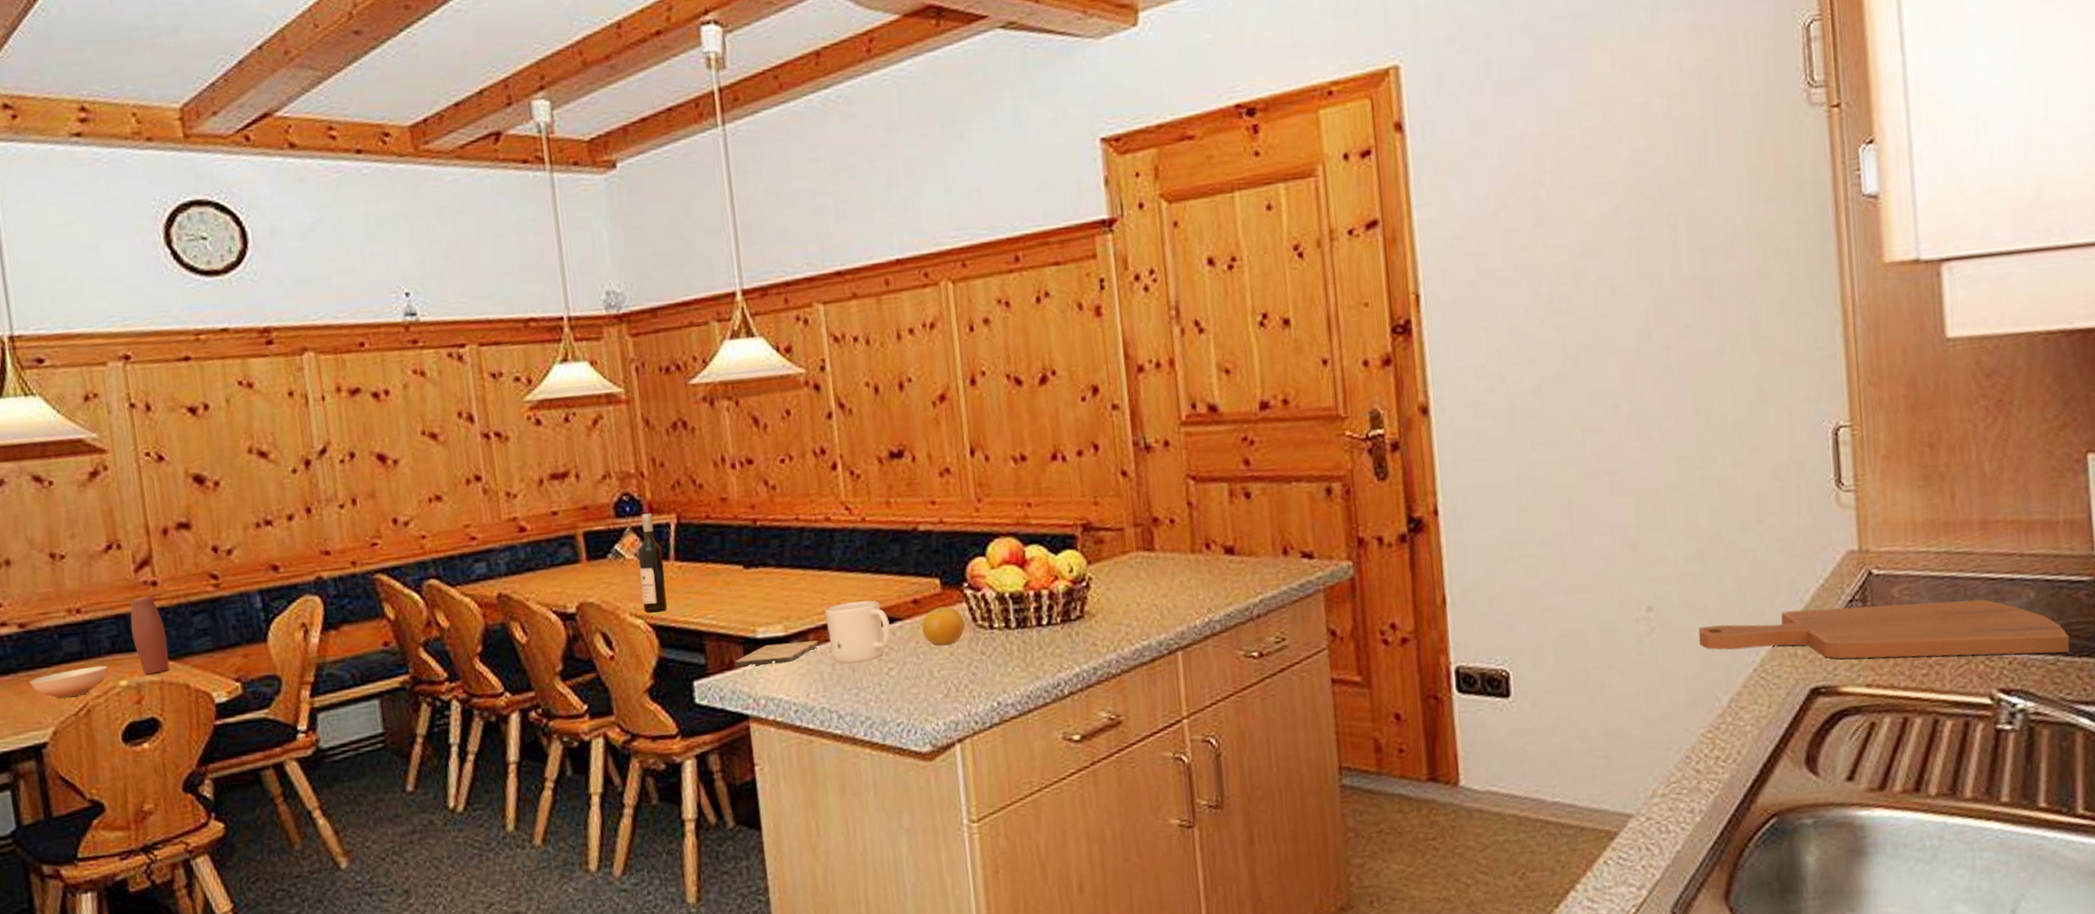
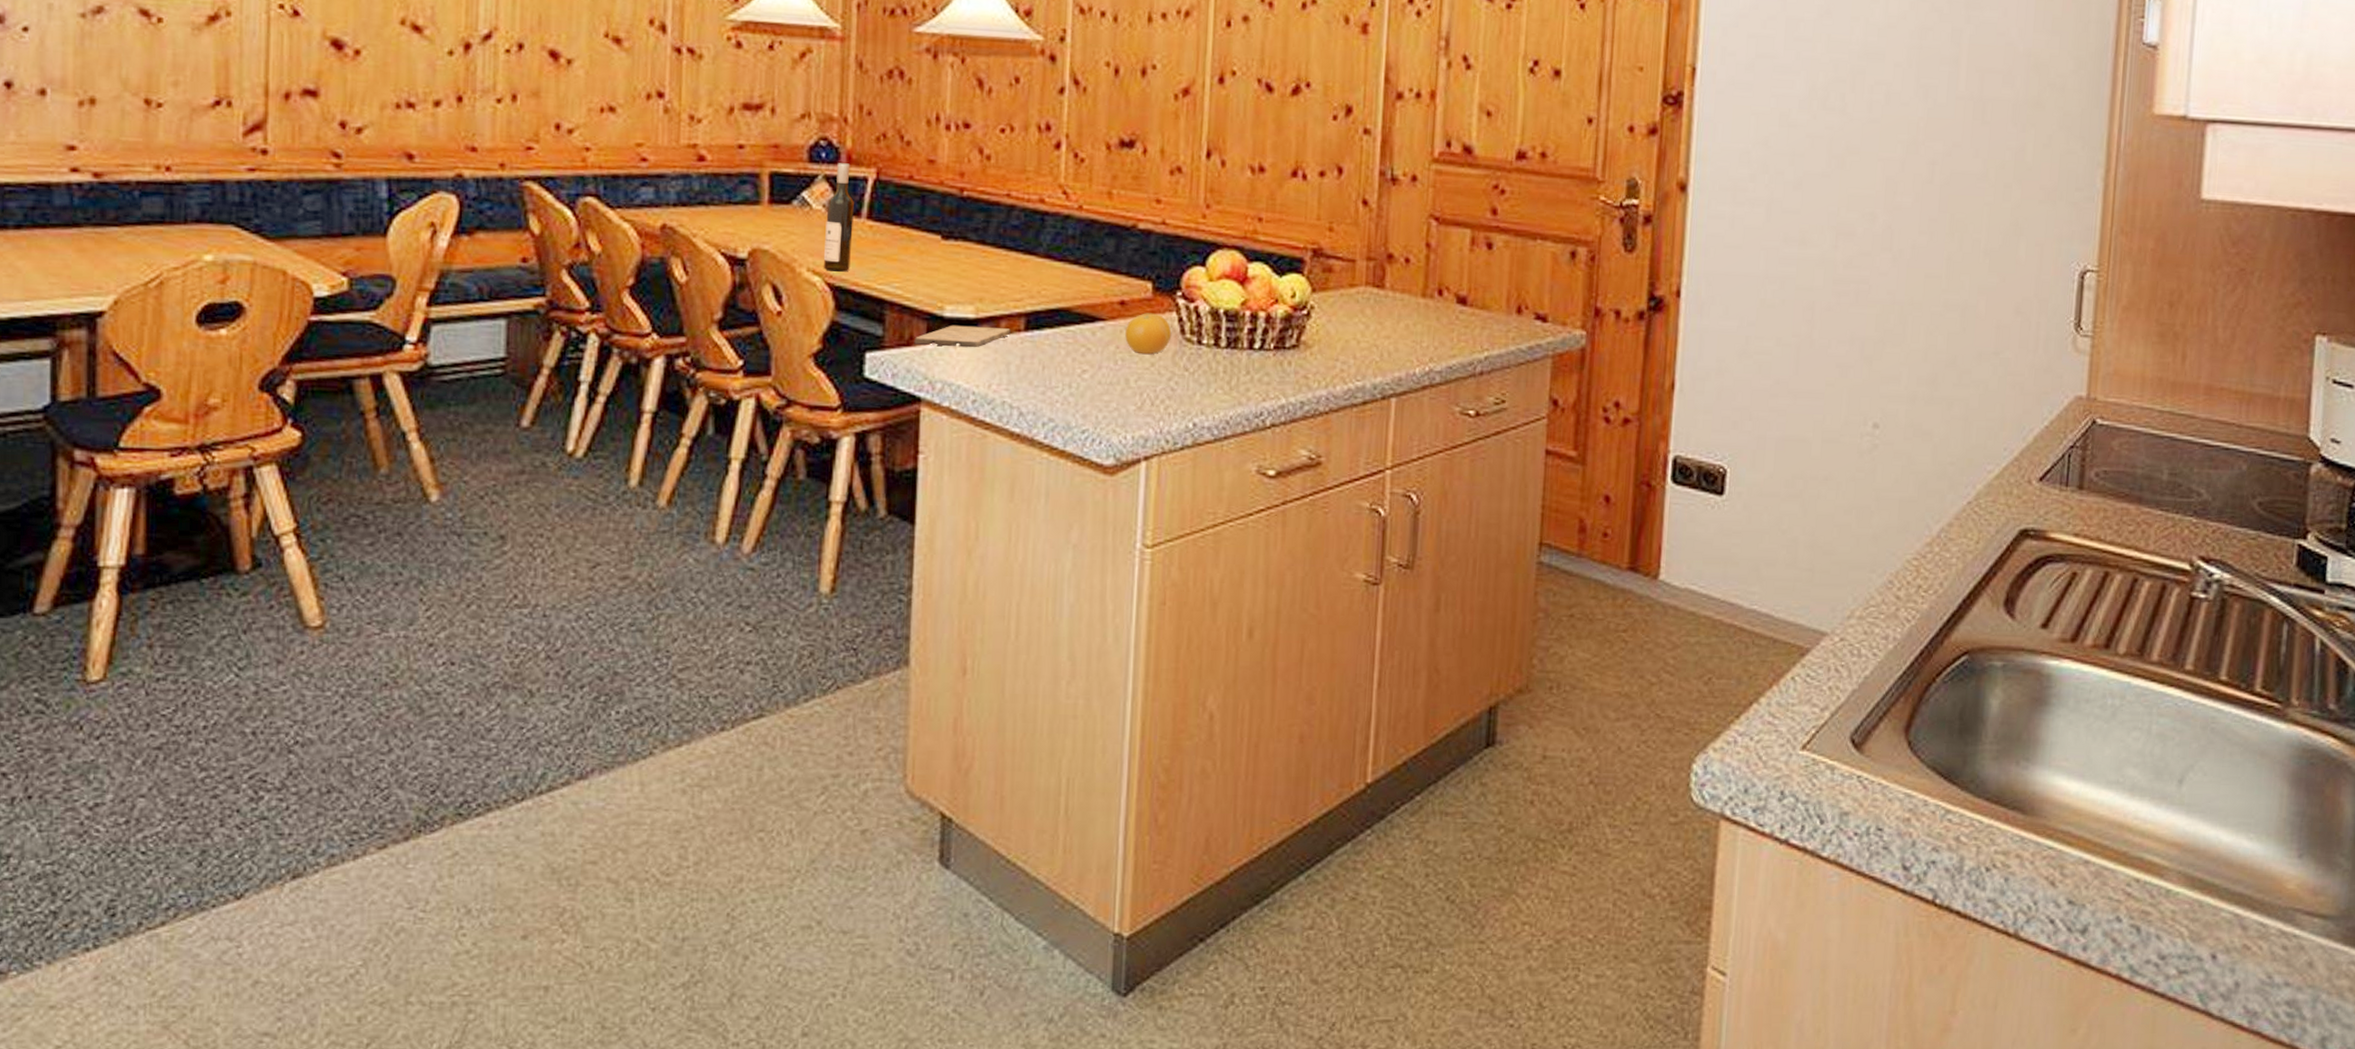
bowl: present [29,665,109,699] -> none [95,233,194,265]
vase: present [130,597,170,675] -> none [228,166,269,253]
mug: present [824,600,891,664] -> none [1022,293,1091,360]
cutting board: present [1698,599,2070,659] -> none [1918,448,2273,530]

